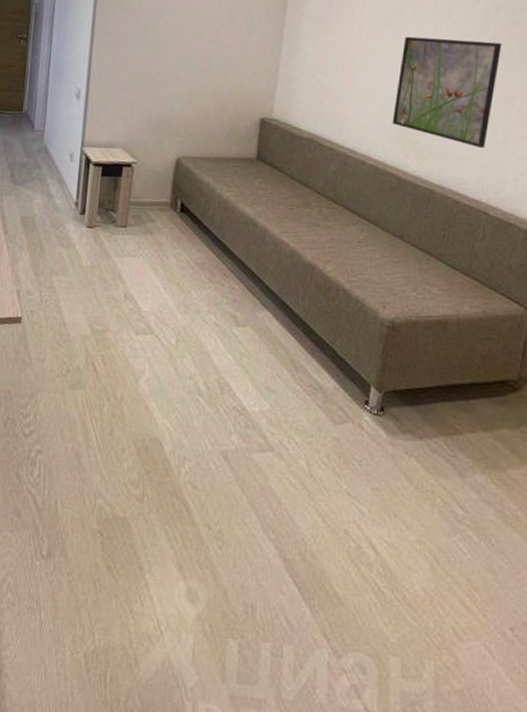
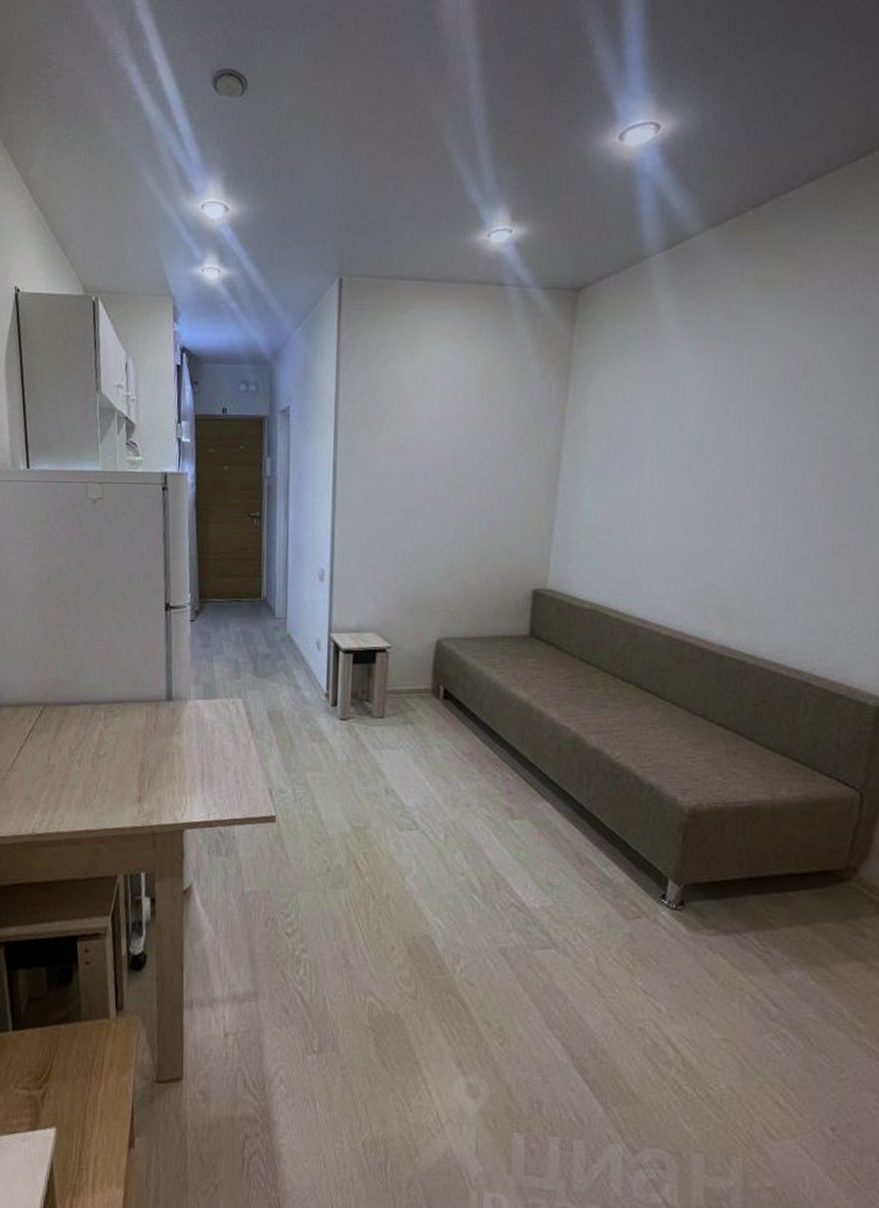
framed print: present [392,36,502,149] -> none [692,480,833,610]

